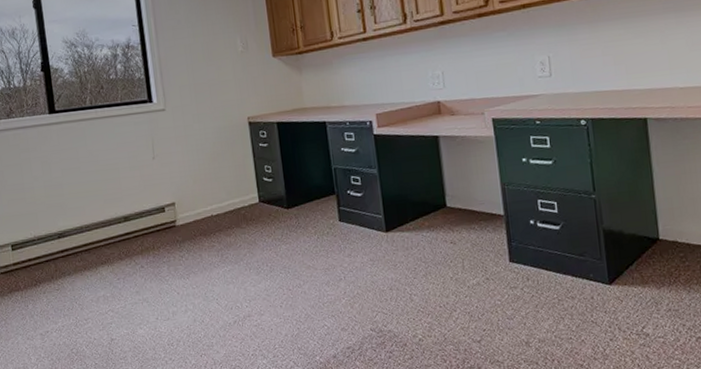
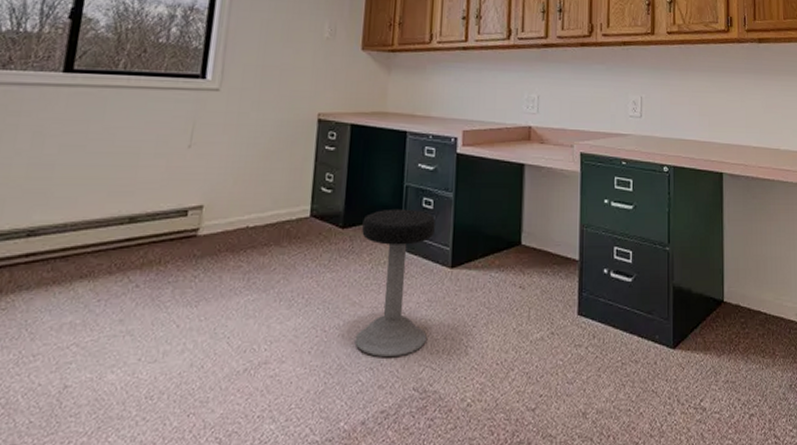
stool: none [303,187,375,307] -> present [355,208,435,358]

